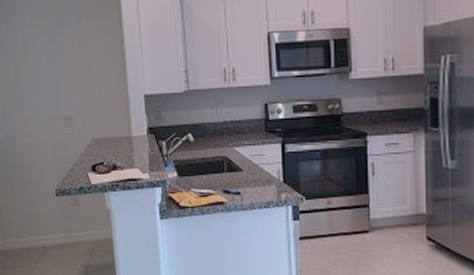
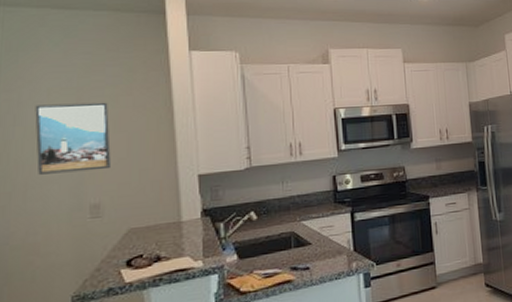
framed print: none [23,25,77,87] -> present [35,102,111,175]

